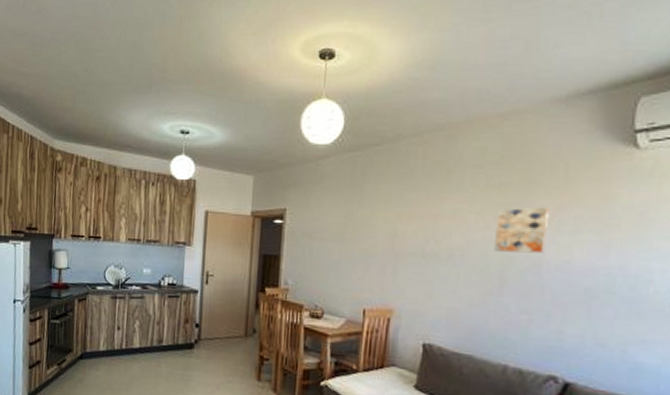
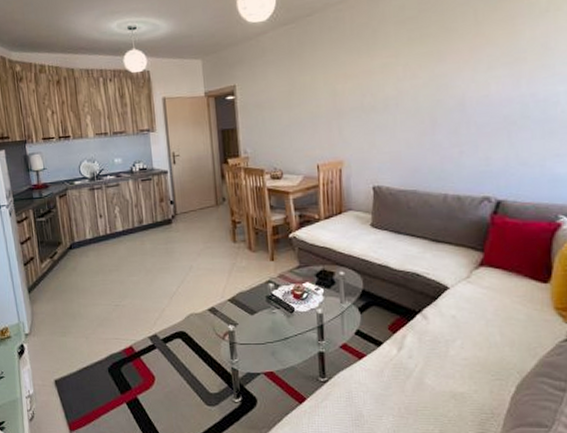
wall art: present [494,207,550,254] -> none [421,50,467,96]

